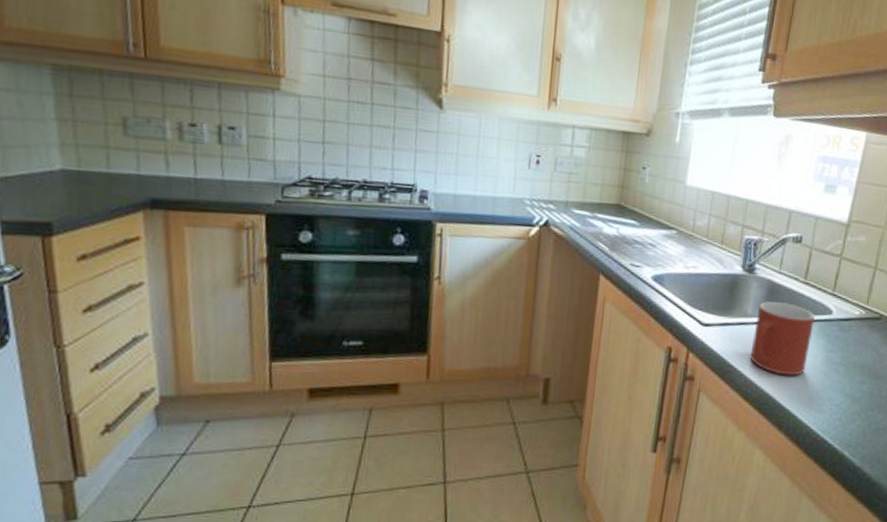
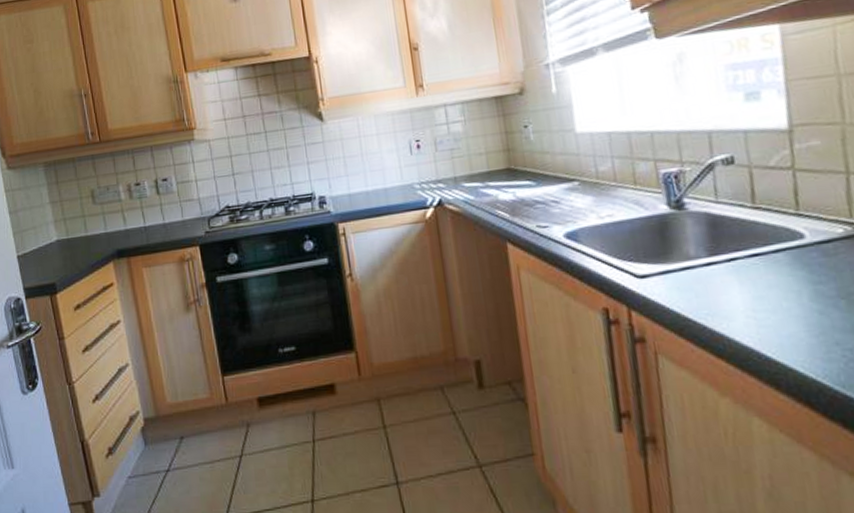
mug: present [750,300,815,376] -> none [701,234,790,322]

